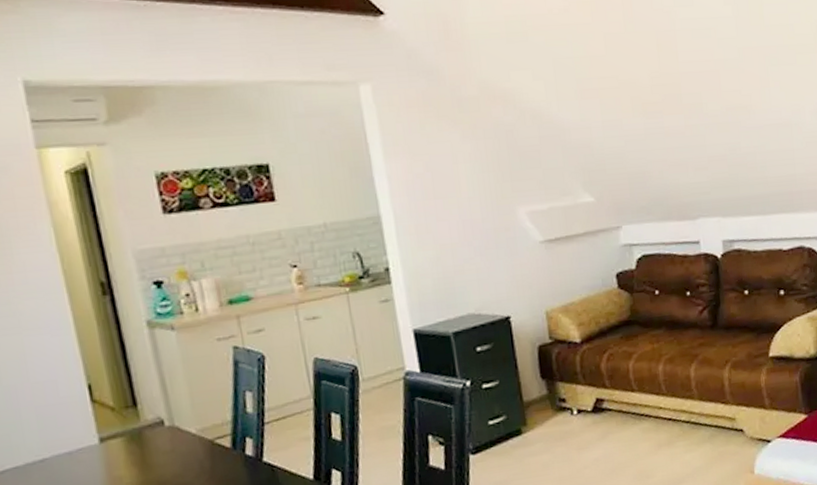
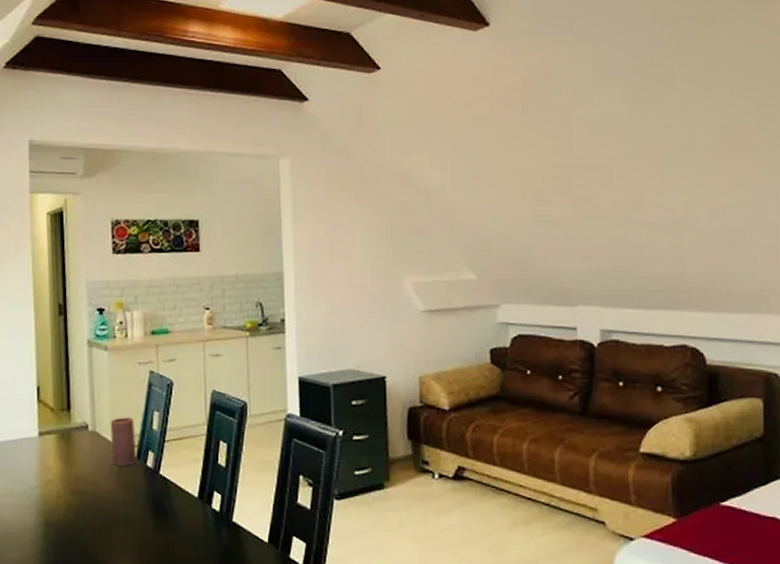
candle: none [191,403,232,462] -> present [110,417,136,467]

